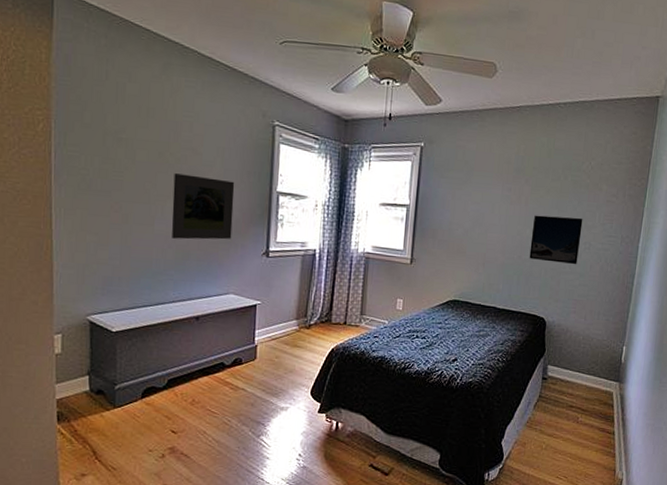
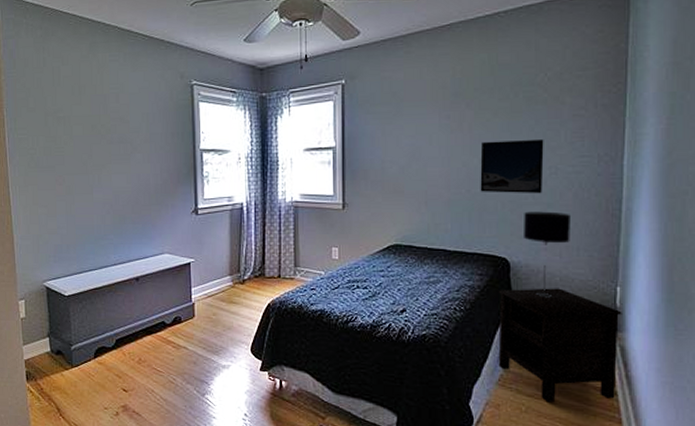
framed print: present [171,173,235,240] -> none [106,143,162,205]
nightstand: none [528,344,625,441] -> present [498,288,622,403]
table lamp: none [559,279,596,353] -> present [524,211,570,298]

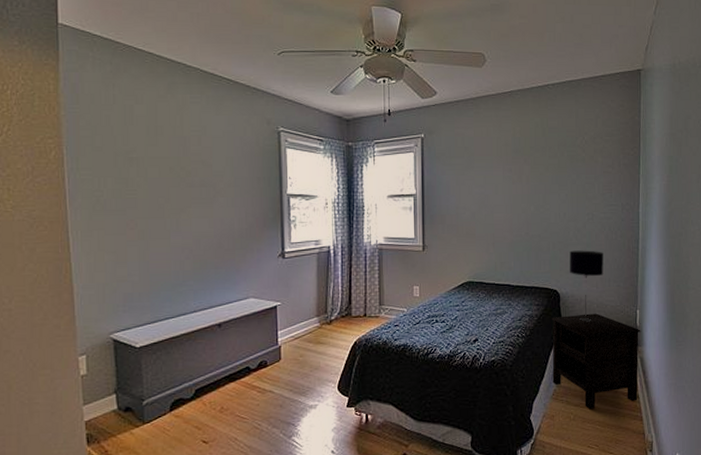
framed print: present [480,138,544,194] -> none [536,190,584,236]

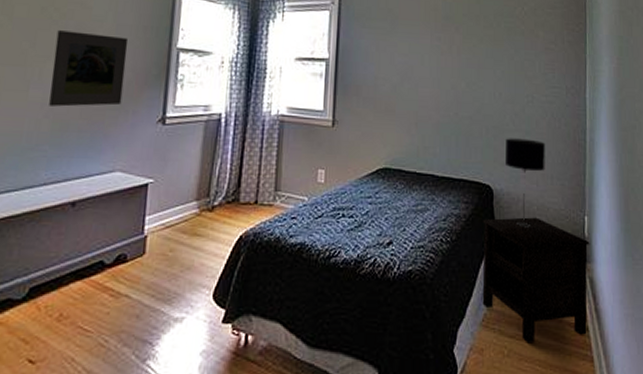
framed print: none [186,186,247,250] -> present [49,30,129,107]

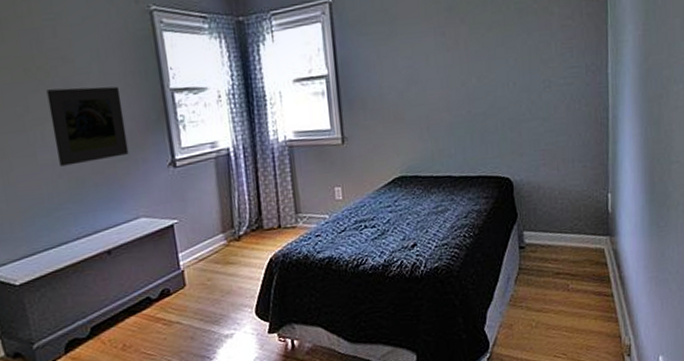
nightstand: present [482,217,590,344] -> none [504,201,614,315]
table lamp: present [506,138,545,228] -> none [523,126,566,213]

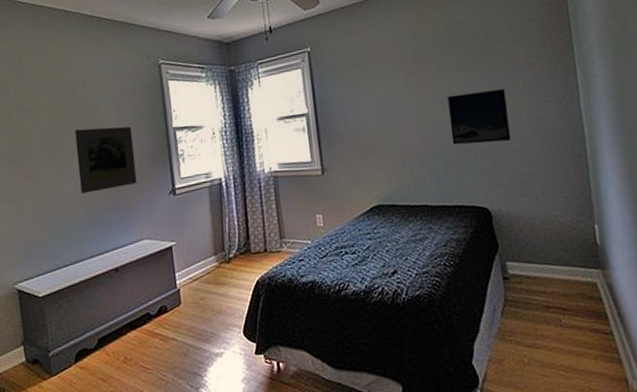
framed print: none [478,51,538,112] -> present [447,88,511,145]

